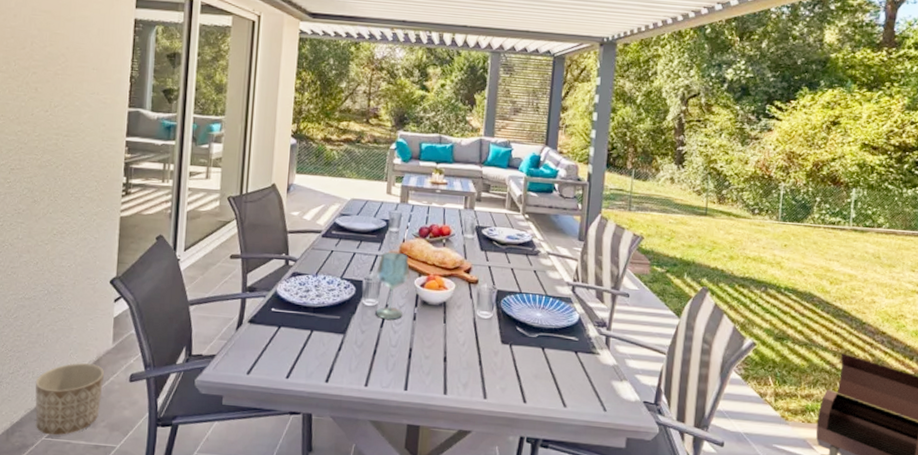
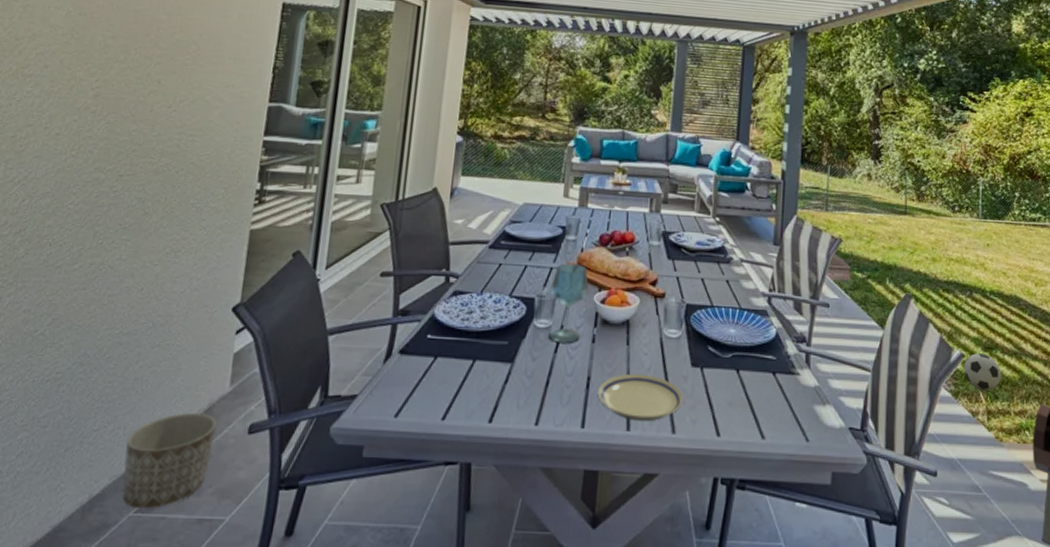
plate: none [418,347,494,388] -> present [597,373,684,422]
soccer ball: none [754,342,791,377] -> present [964,353,1001,392]

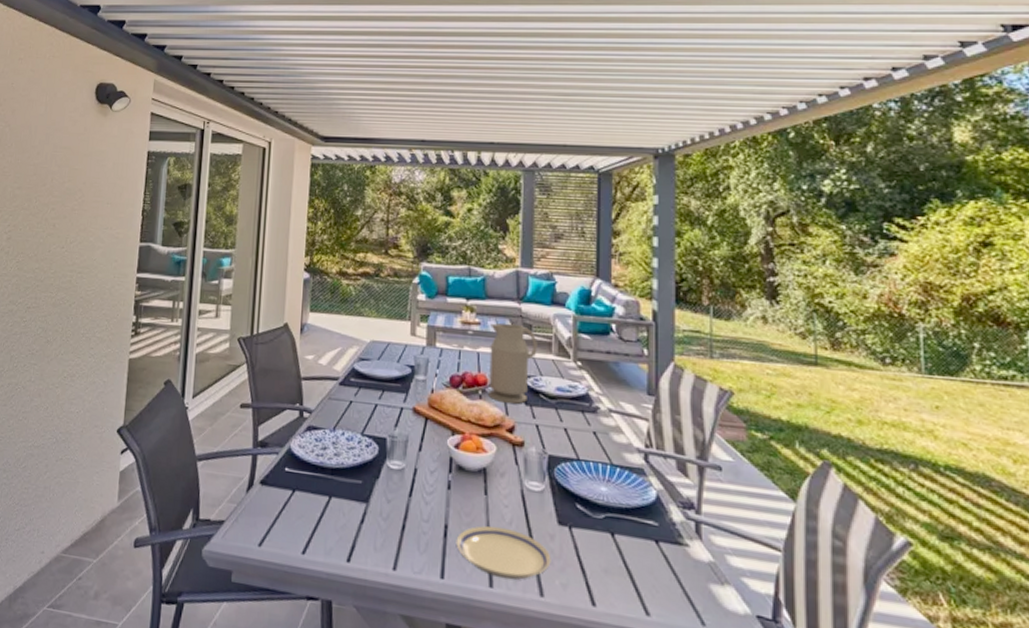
planter: present [122,413,217,509] -> none [38,522,108,606]
wine glass: present [549,263,590,343] -> none [402,403,442,488]
water jug: none [635,183,682,259] -> present [488,322,538,404]
soccer ball: present [964,353,1001,392] -> none [912,542,970,594]

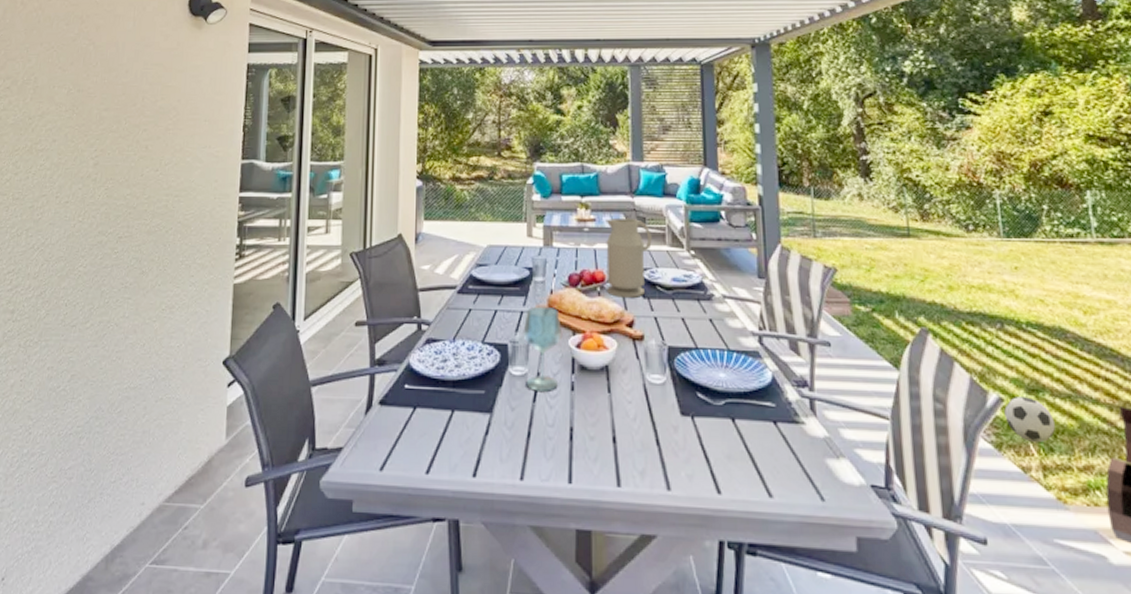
wine glass: none [402,403,442,488] -> present [523,306,563,391]
plate: present [456,525,551,580] -> none [582,423,676,477]
soccer ball: none [912,542,970,594] -> present [1004,397,1055,444]

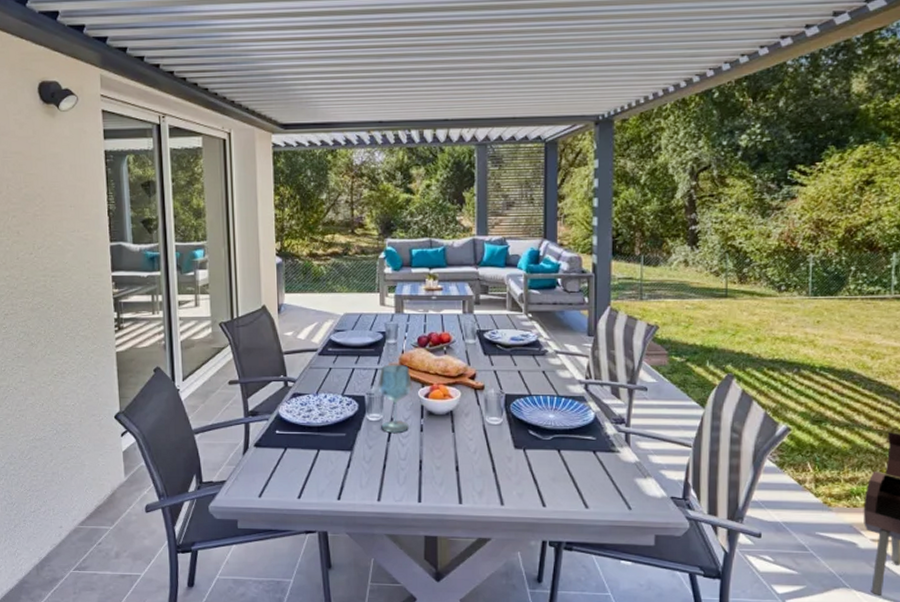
water jug: present [606,217,652,298] -> none [452,286,494,355]
soccer ball: present [1004,397,1055,444] -> none [790,427,831,462]

